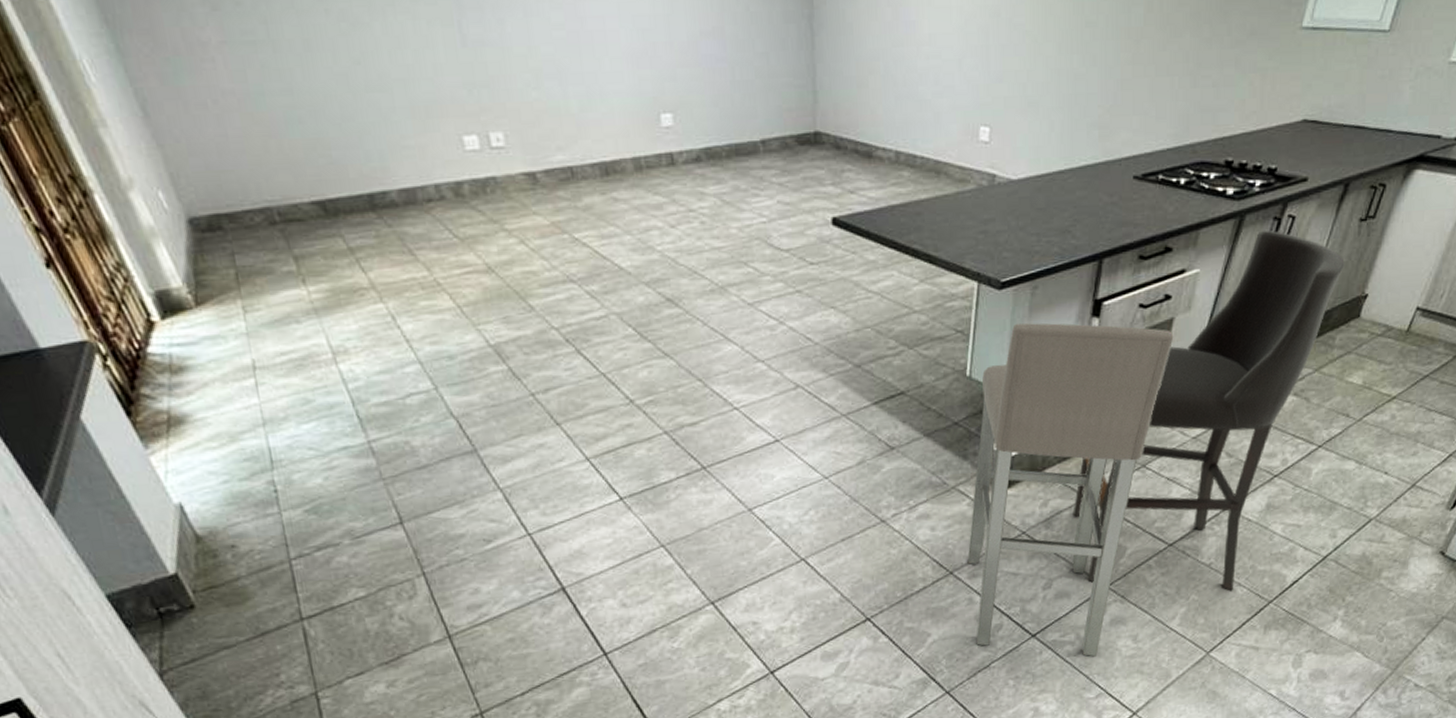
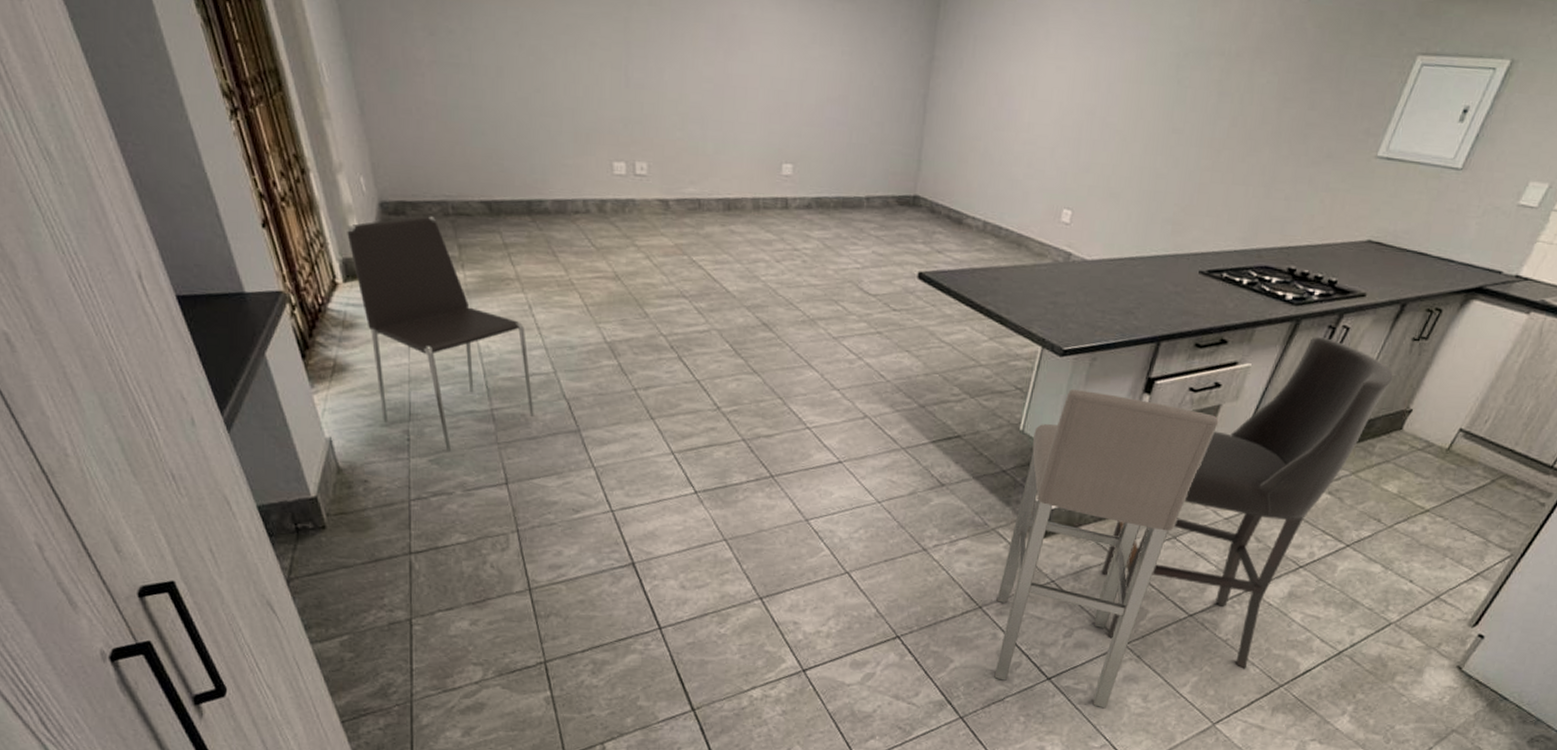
dining chair: none [153,227,420,497] -> present [347,215,534,451]

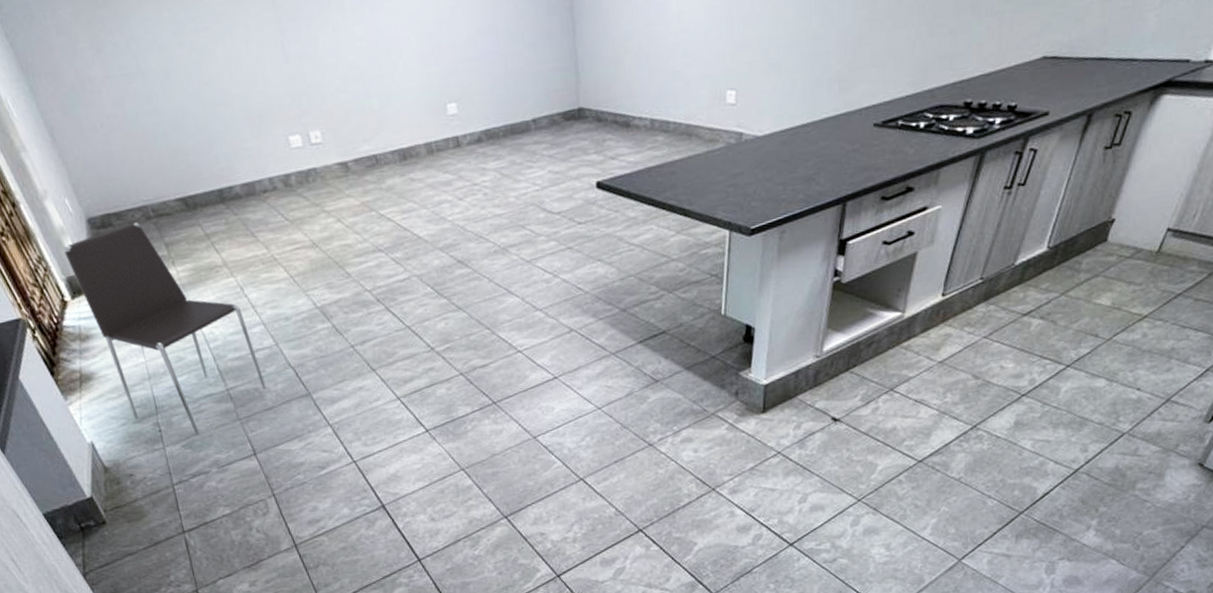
bar stool: present [994,388,1219,709] -> none [727,262,918,564]
bar stool: present [1101,336,1393,669] -> none [824,164,1090,503]

